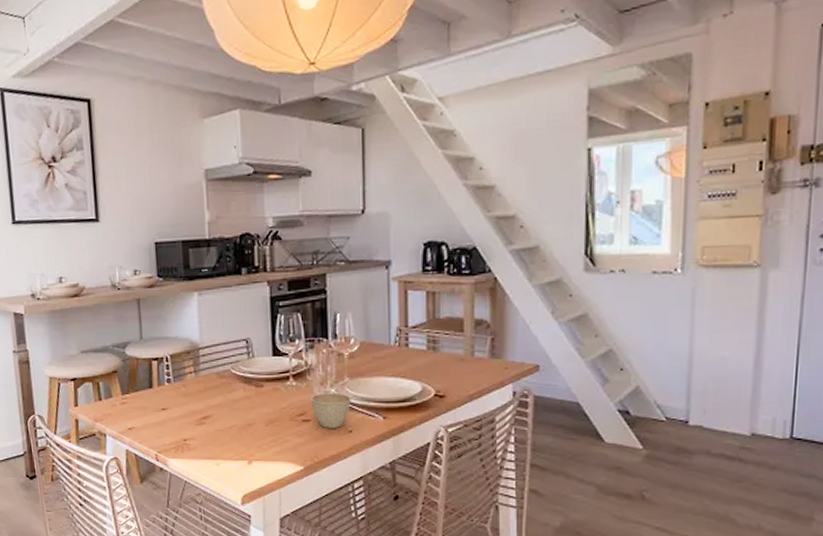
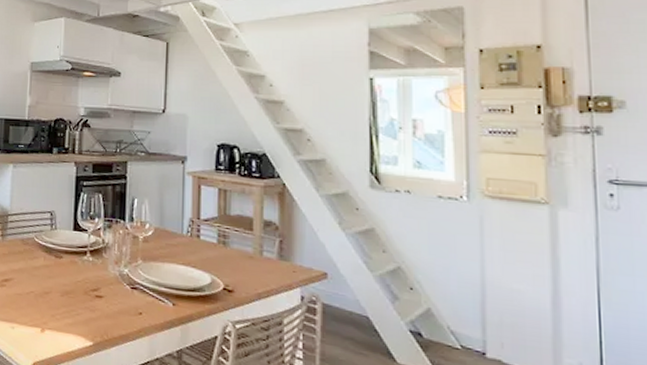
cup: present [311,392,351,428] -> none [105,271,143,308]

